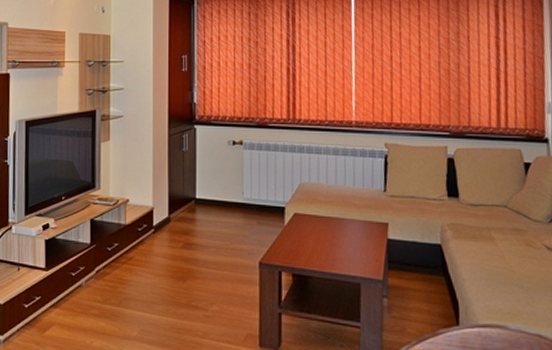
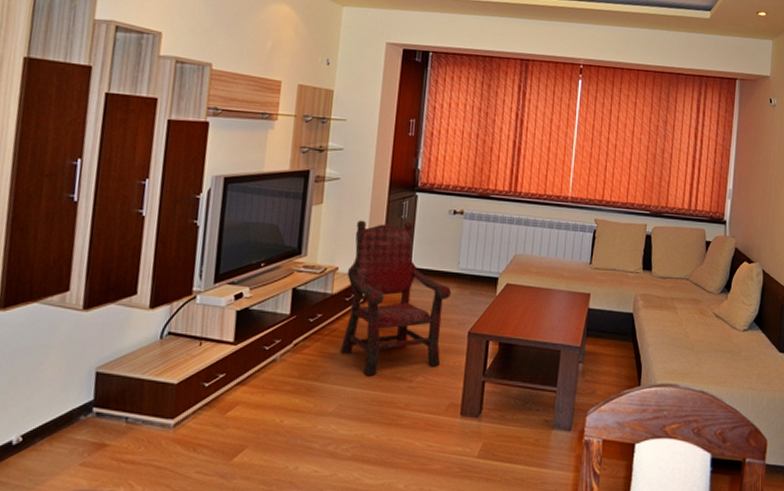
armchair: none [137,152,239,303] -> present [339,219,452,375]

